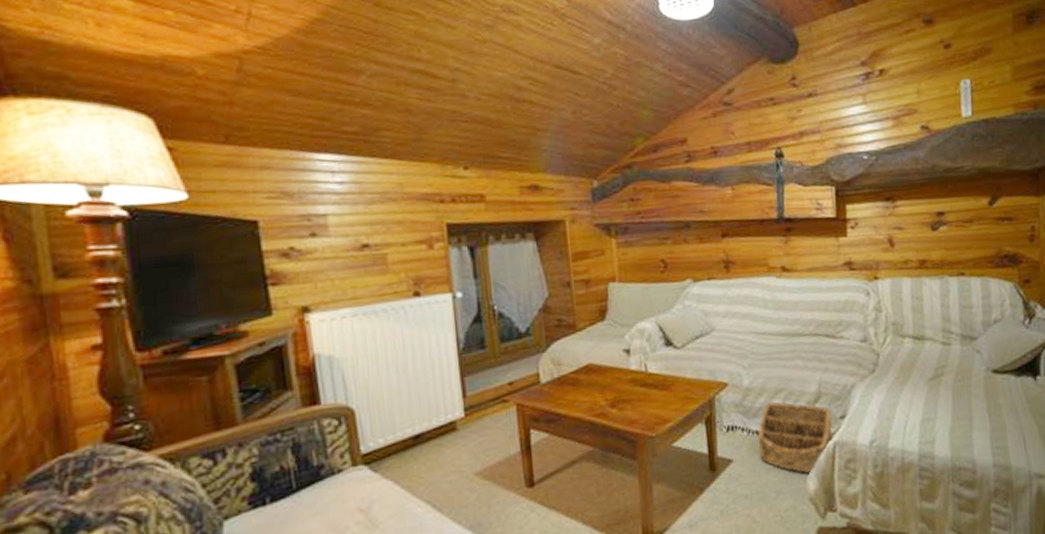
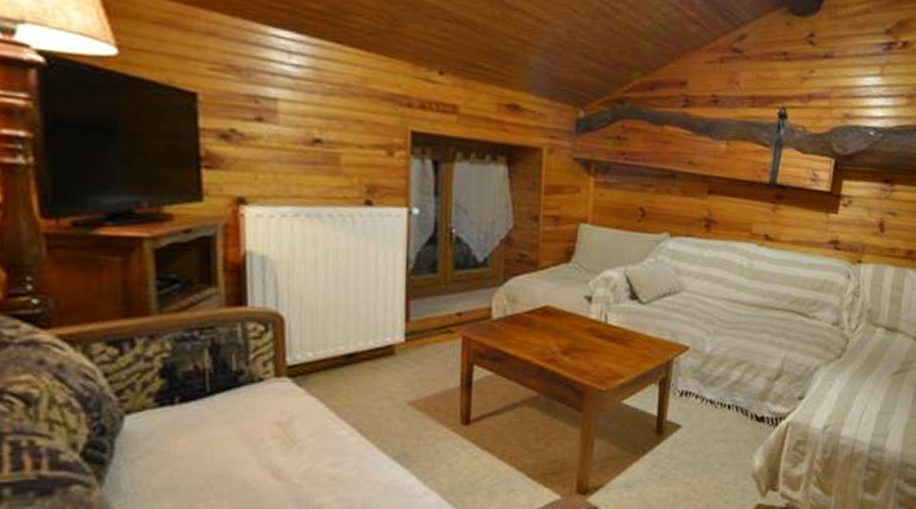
basket: present [757,401,833,474] -> none [710,373,790,450]

